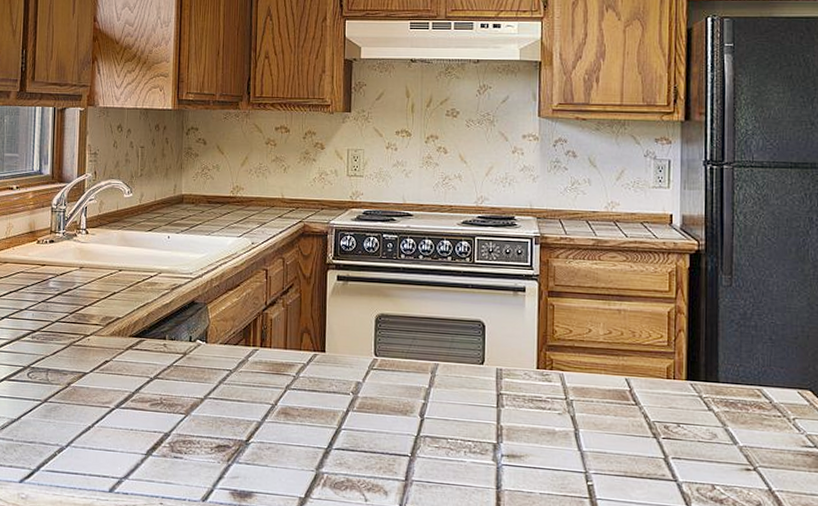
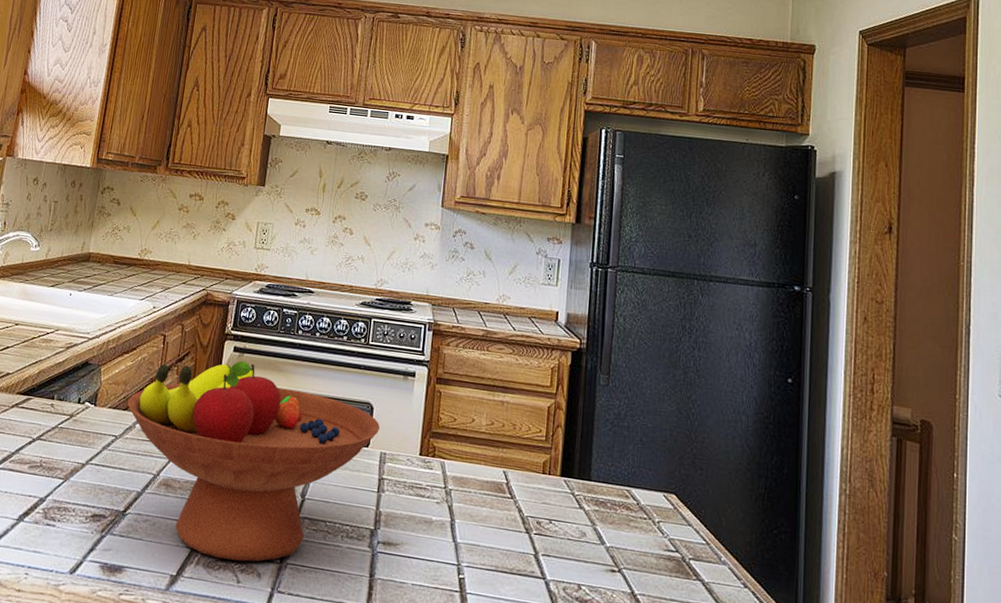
fruit bowl: none [237,288,493,481] -> present [127,360,380,562]

